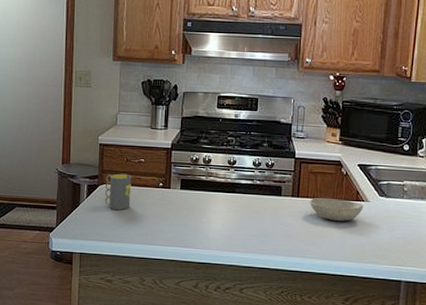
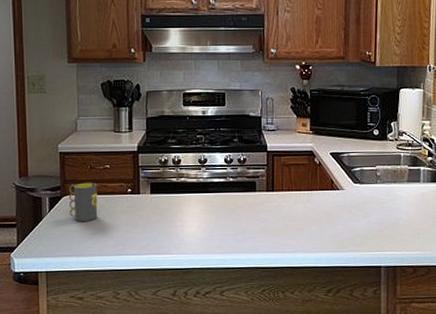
bowl: present [310,197,364,221] -> none [285,189,339,212]

